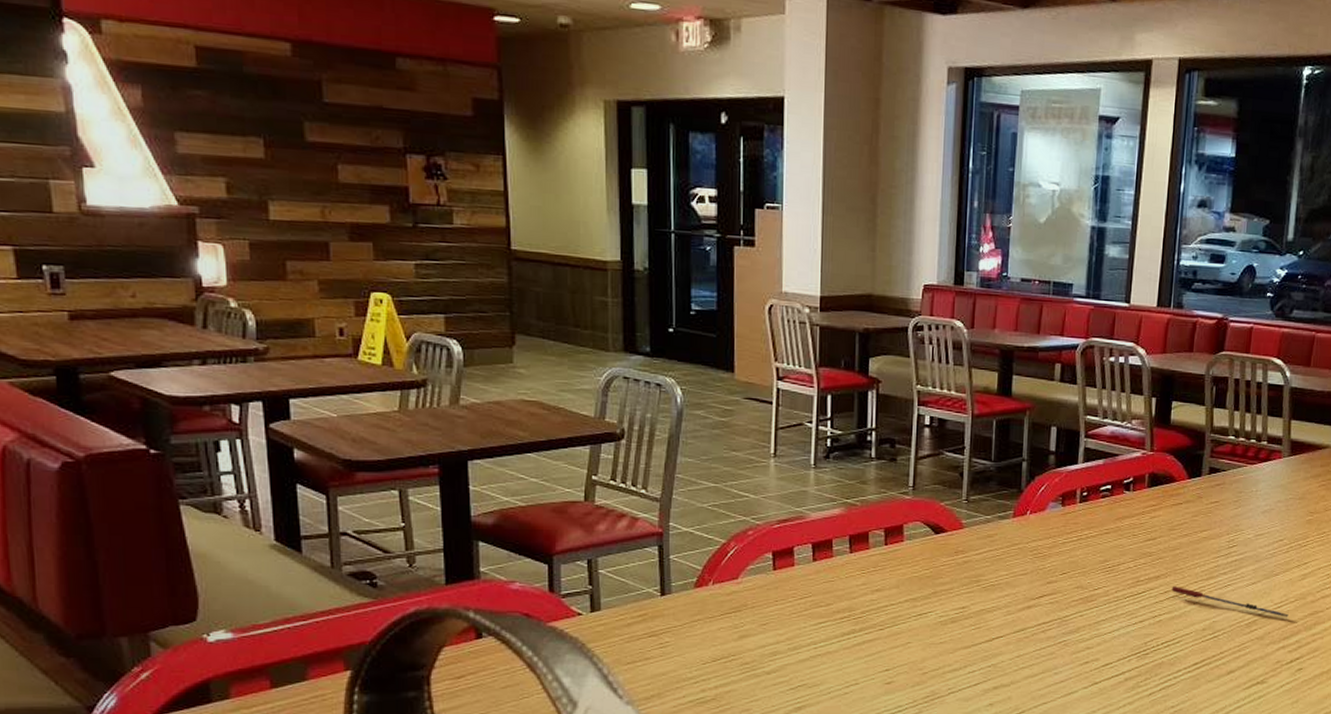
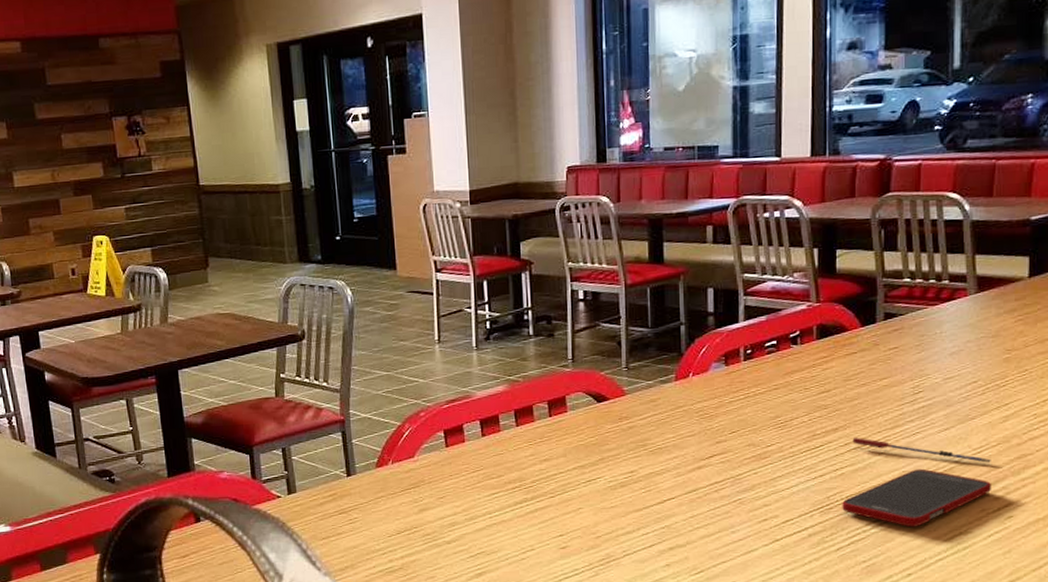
cell phone: none [1157,620,1287,675] -> present [842,468,991,527]

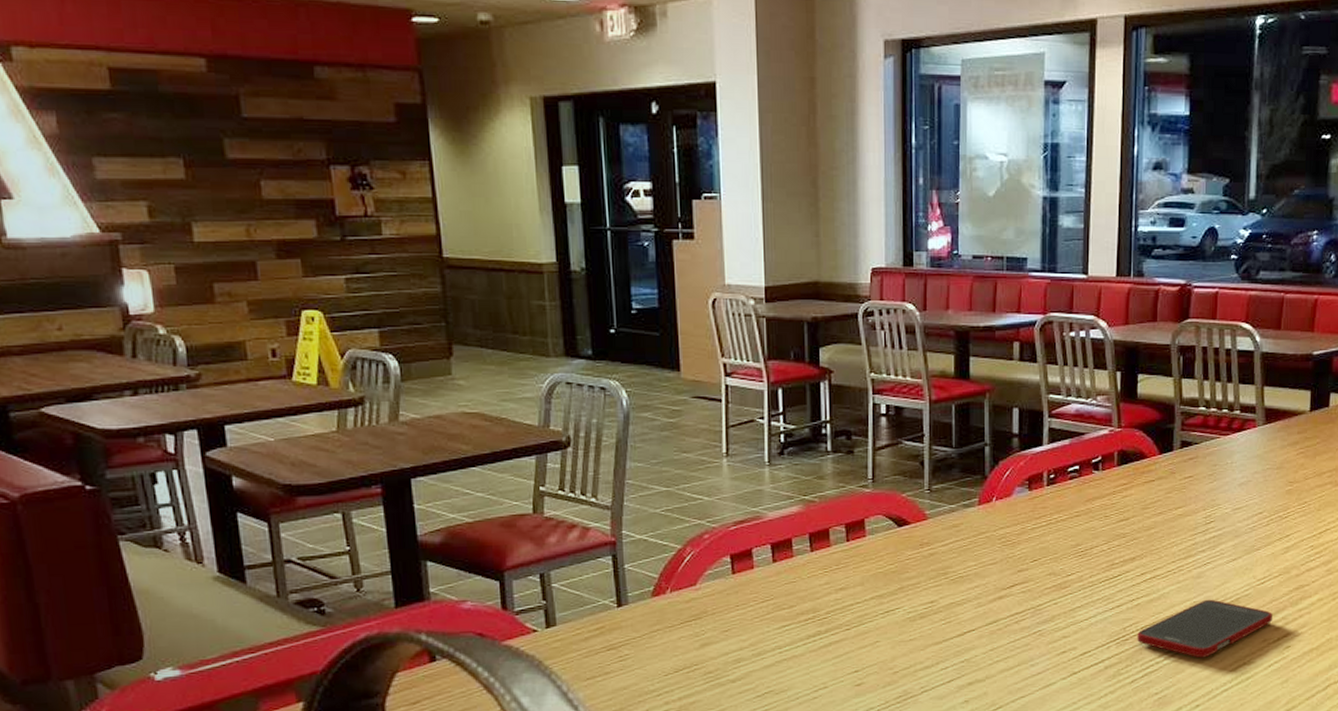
pen: present [852,437,991,463] -> none [1148,566,1273,593]

